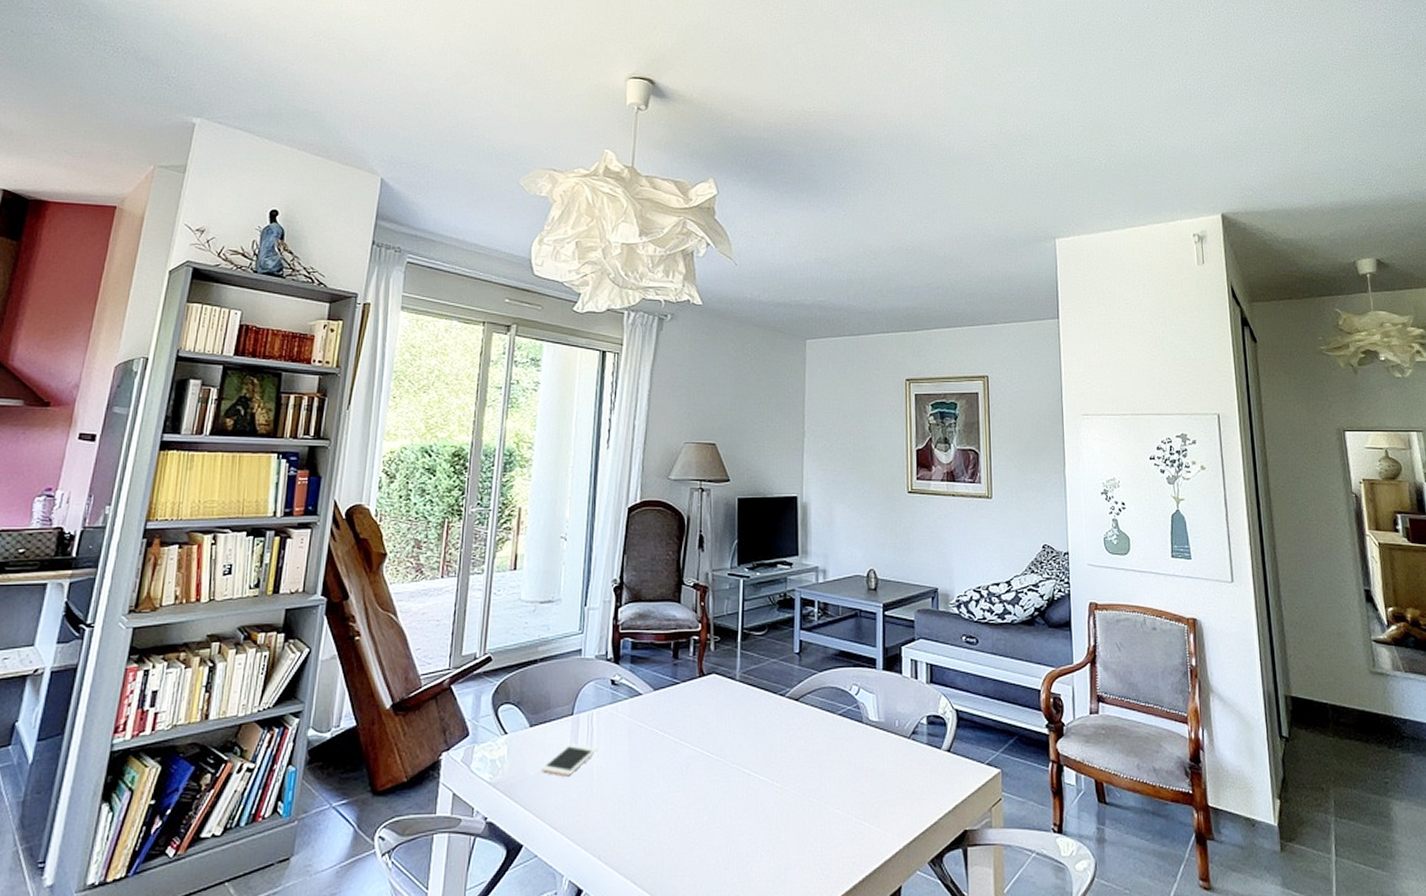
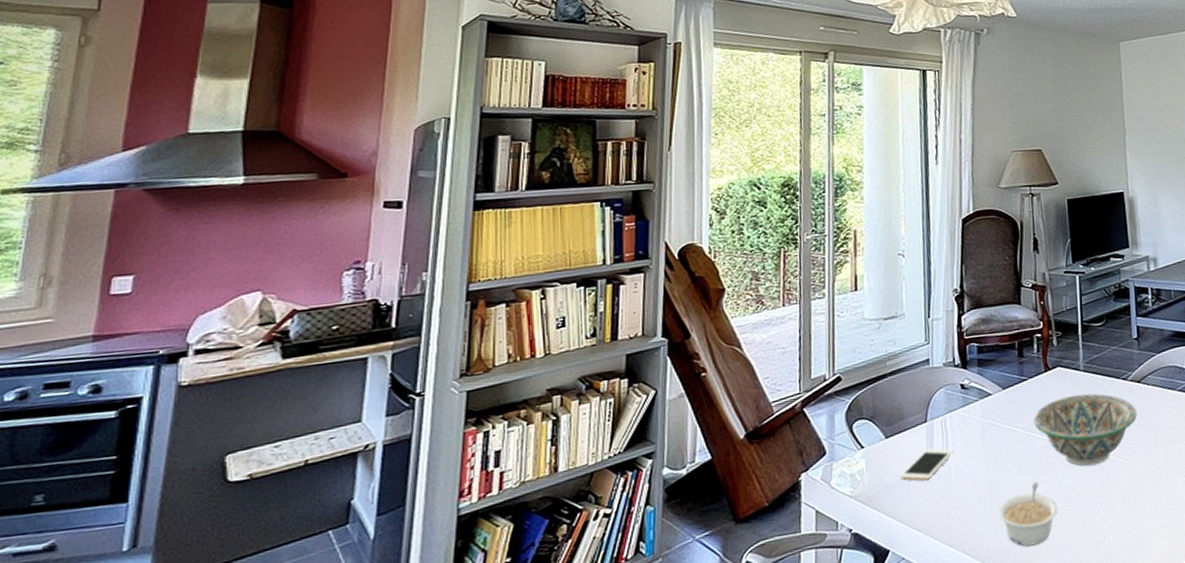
legume: none [637,793,701,861] -> present [998,481,1059,547]
decorative bowl: none [683,705,793,784] -> present [1034,393,1138,467]

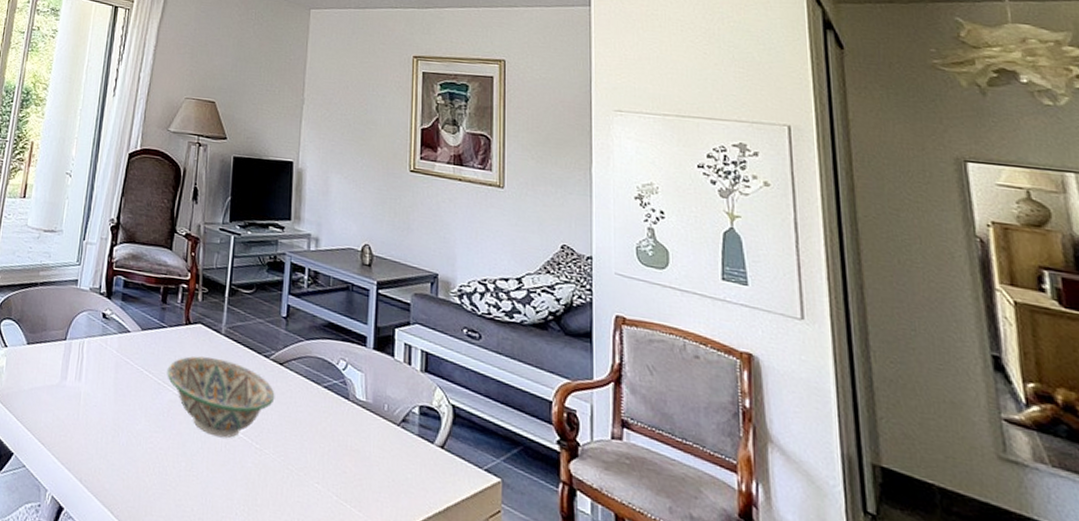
cell phone: present [901,448,953,481] -> none [34,366,86,398]
legume: present [998,481,1059,547] -> none [118,434,178,500]

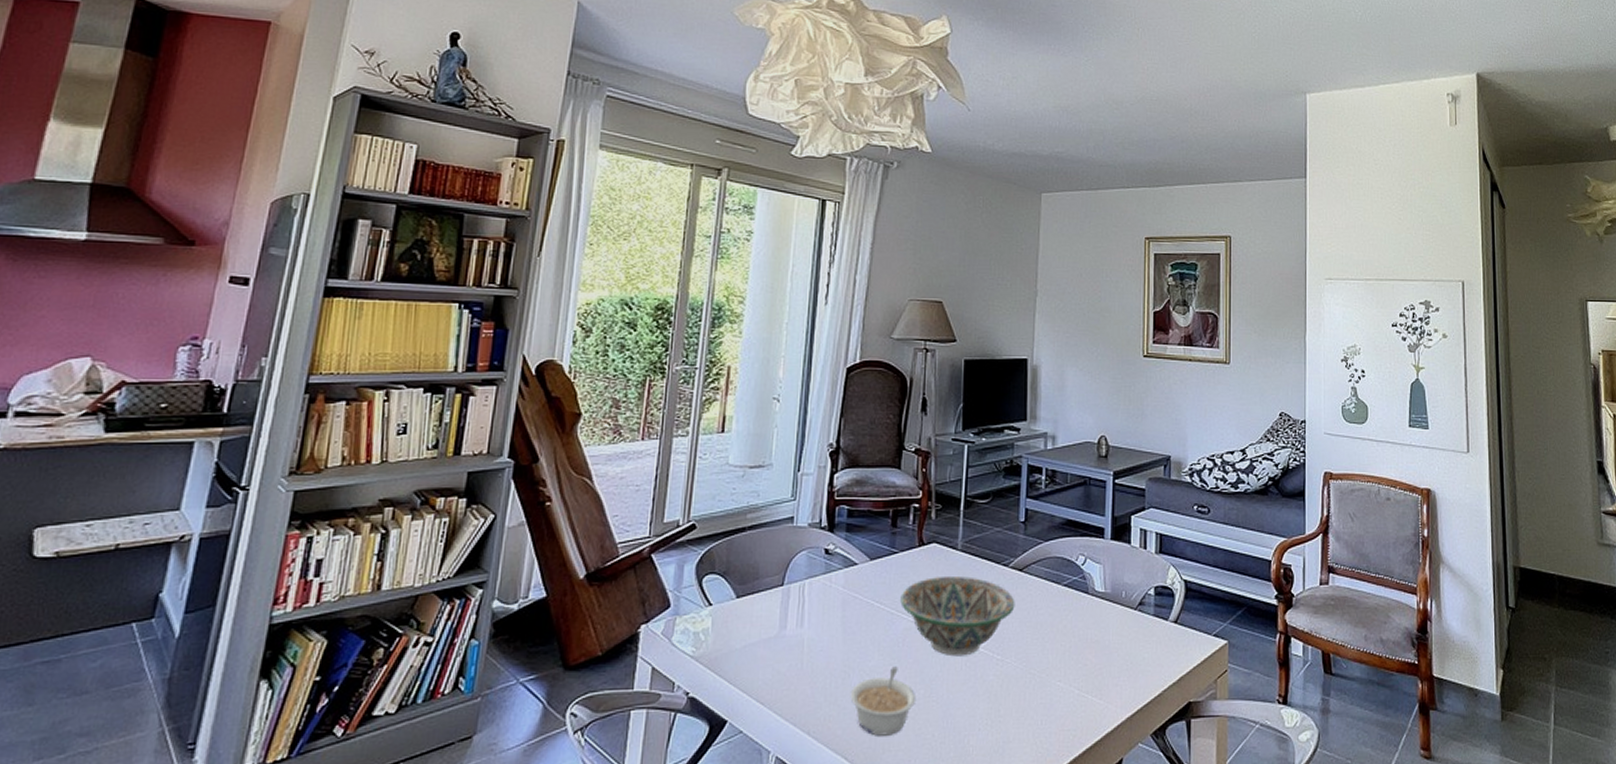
legume: none [118,434,178,500] -> present [850,666,917,736]

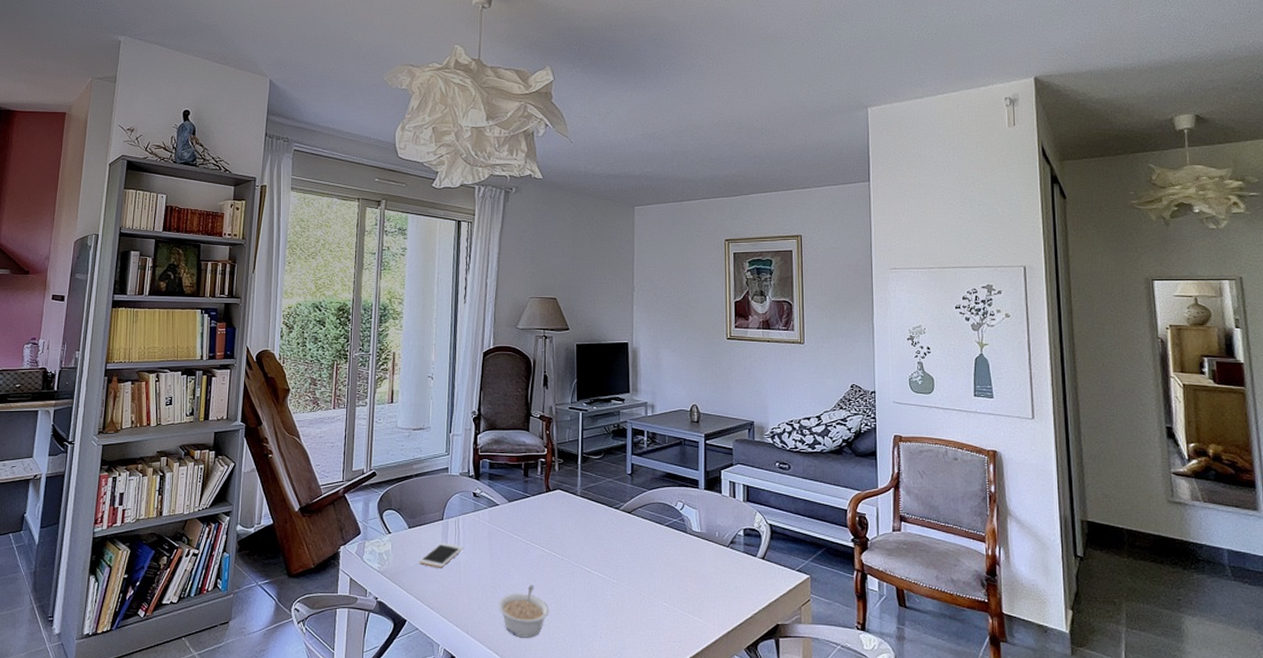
cell phone: none [748,615,808,650] -> present [419,542,463,568]
decorative bowl: present [900,575,1015,657] -> none [534,515,626,579]

